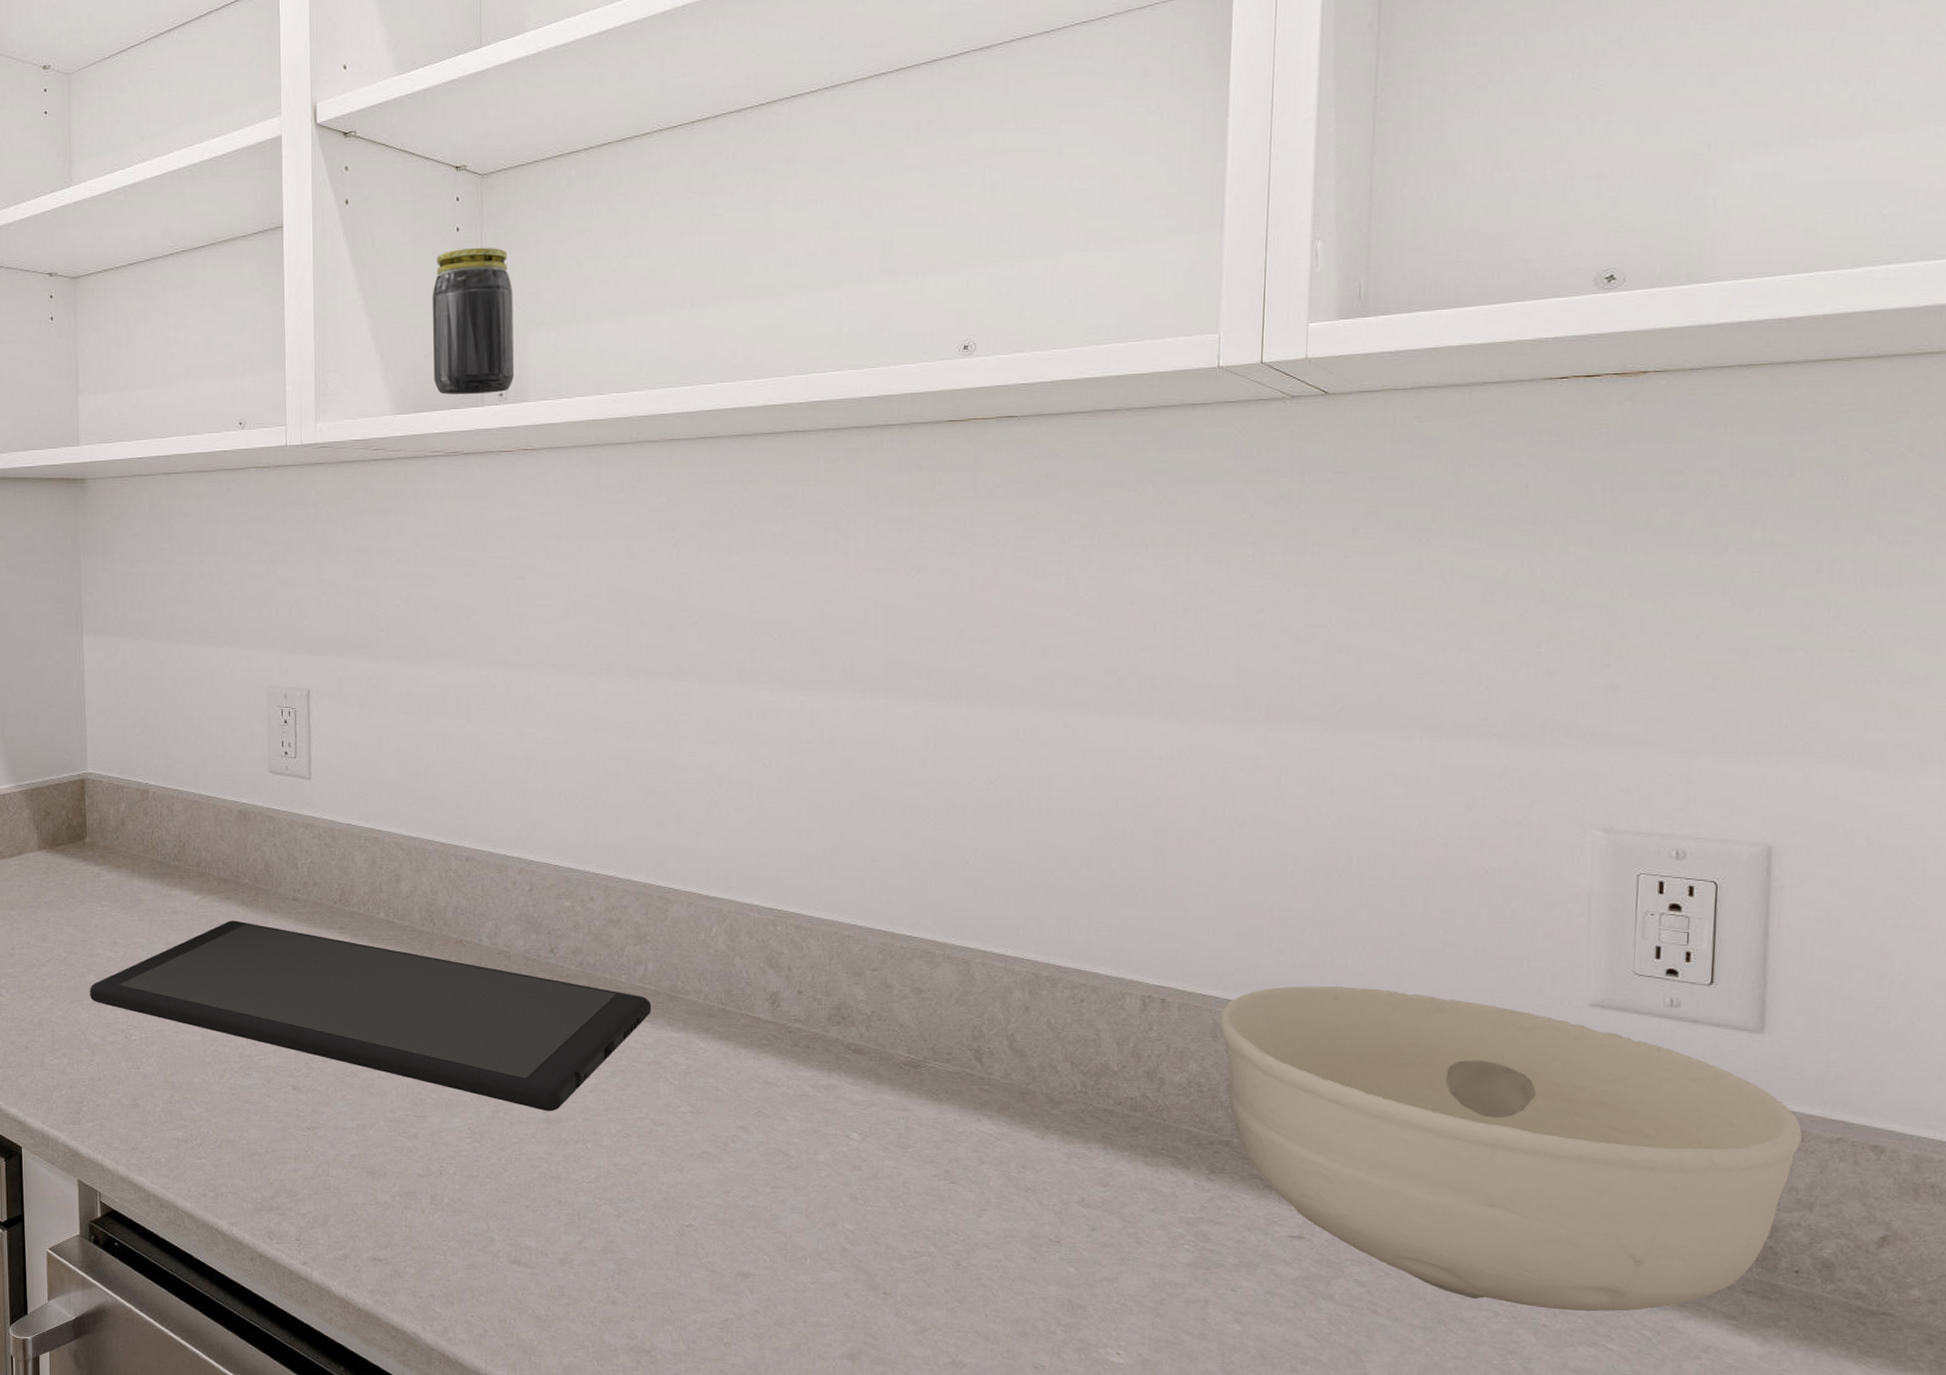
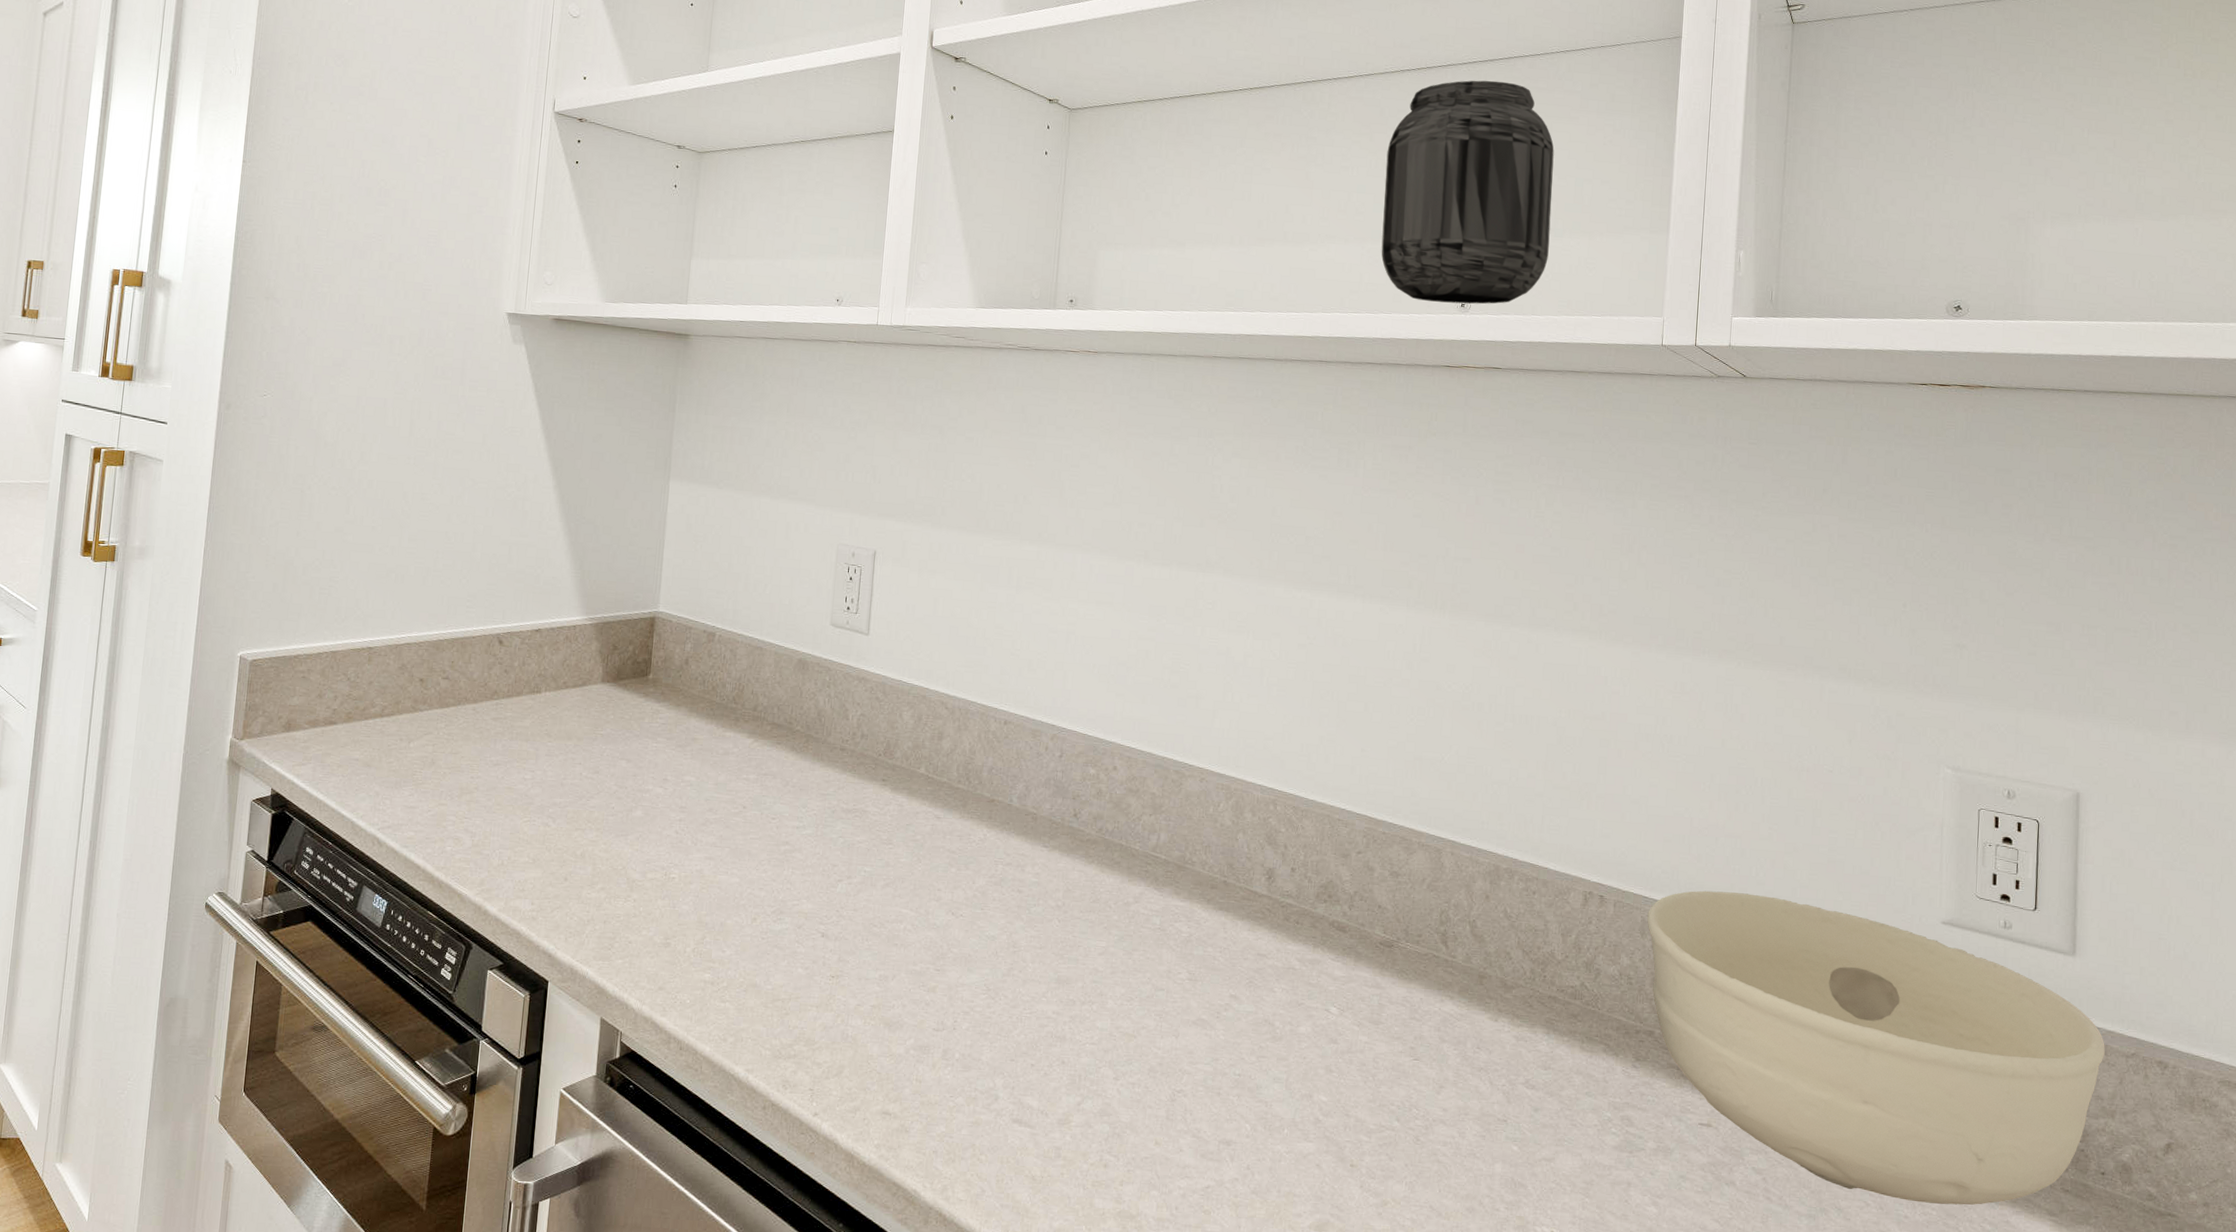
cutting board: present [89,920,652,1112] -> none [634,765,1161,972]
jar: present [432,247,514,395] -> none [1014,170,1090,299]
jar: none [862,71,1073,348] -> present [1381,80,1554,305]

